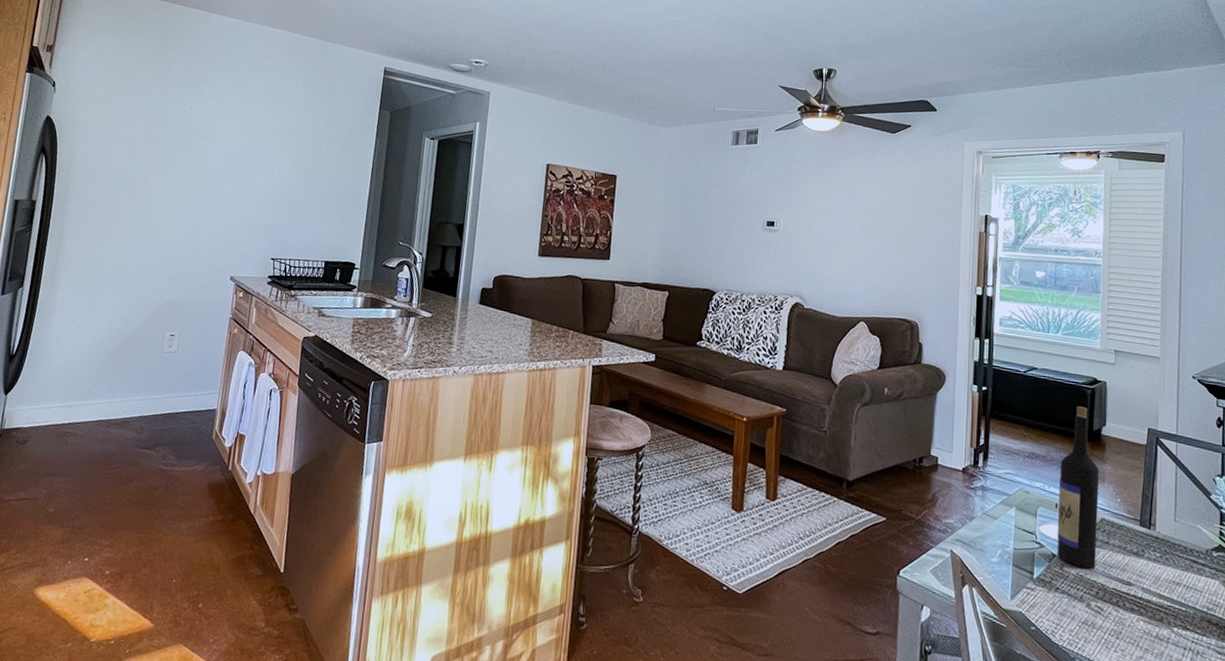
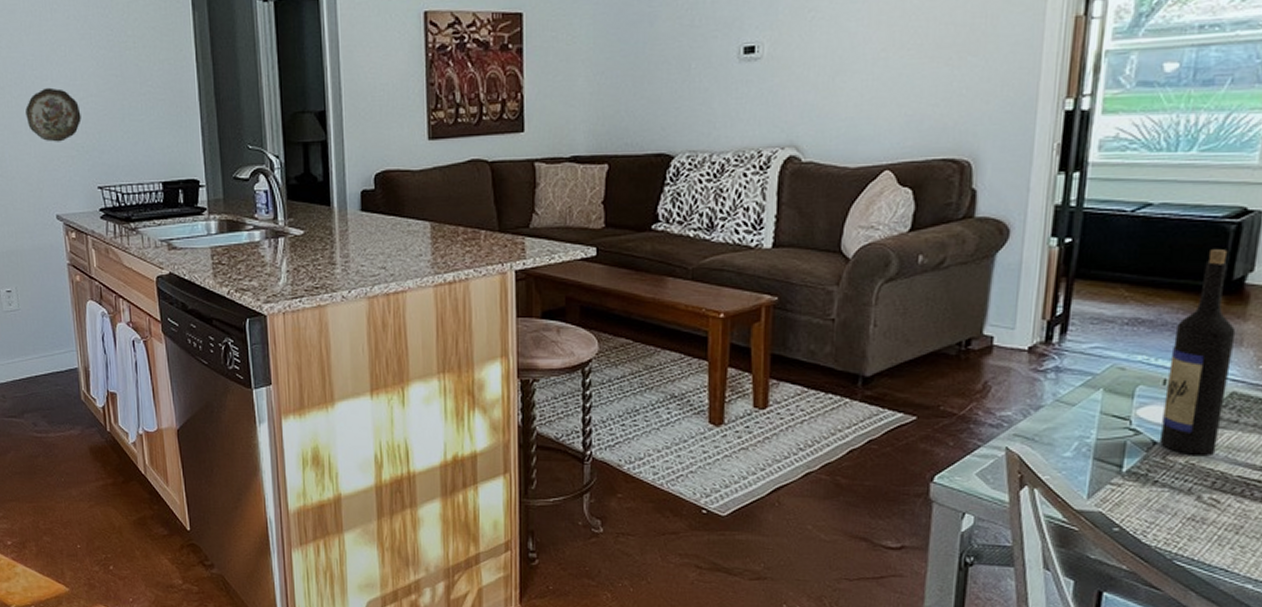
decorative plate: none [225,176,272,219] -> present [25,87,81,142]

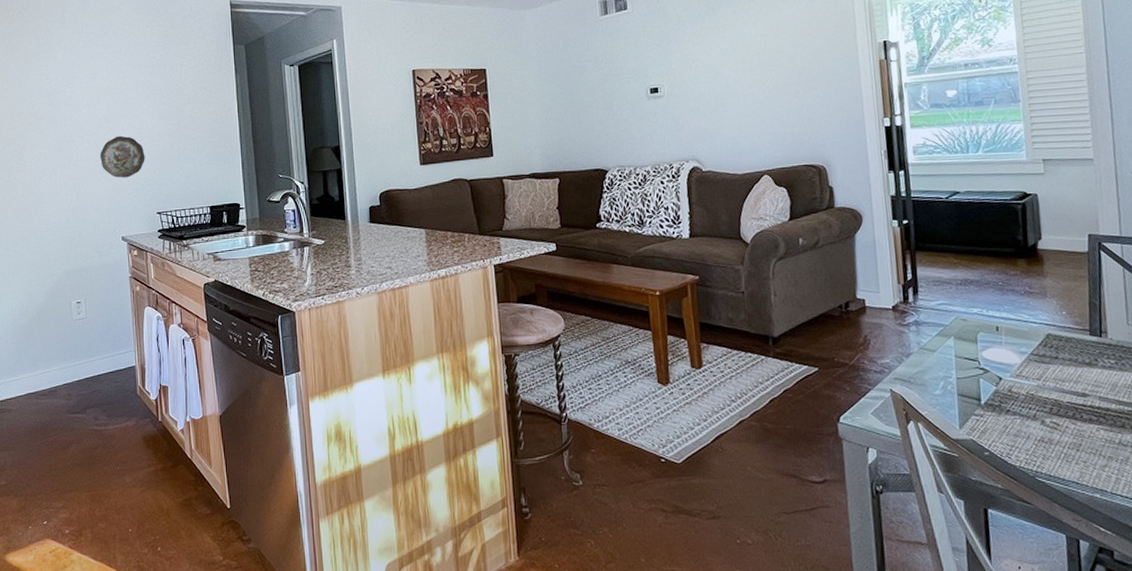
wine bottle: present [1159,249,1236,455] -> none [996,224,1047,387]

